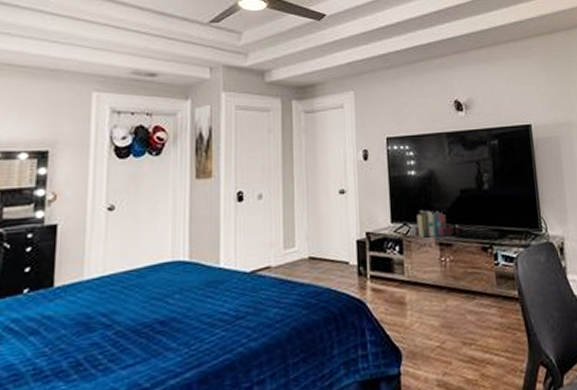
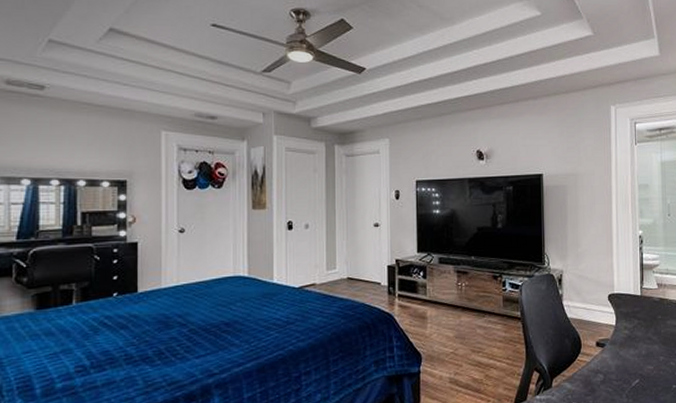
books: present [416,209,460,238] -> none [439,243,475,266]

